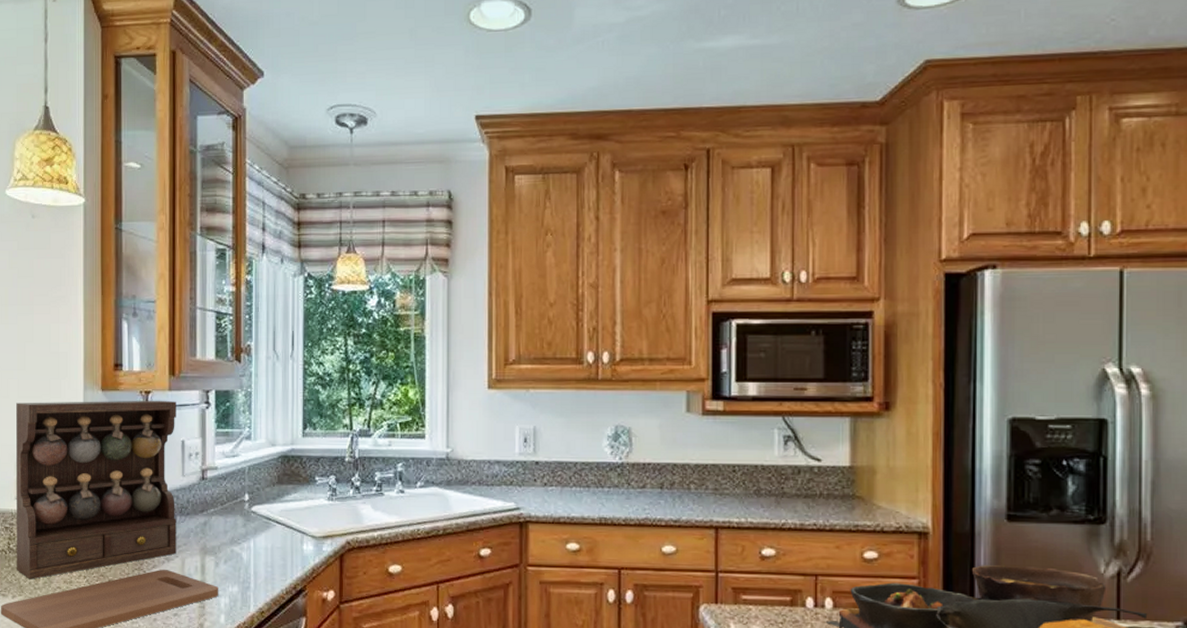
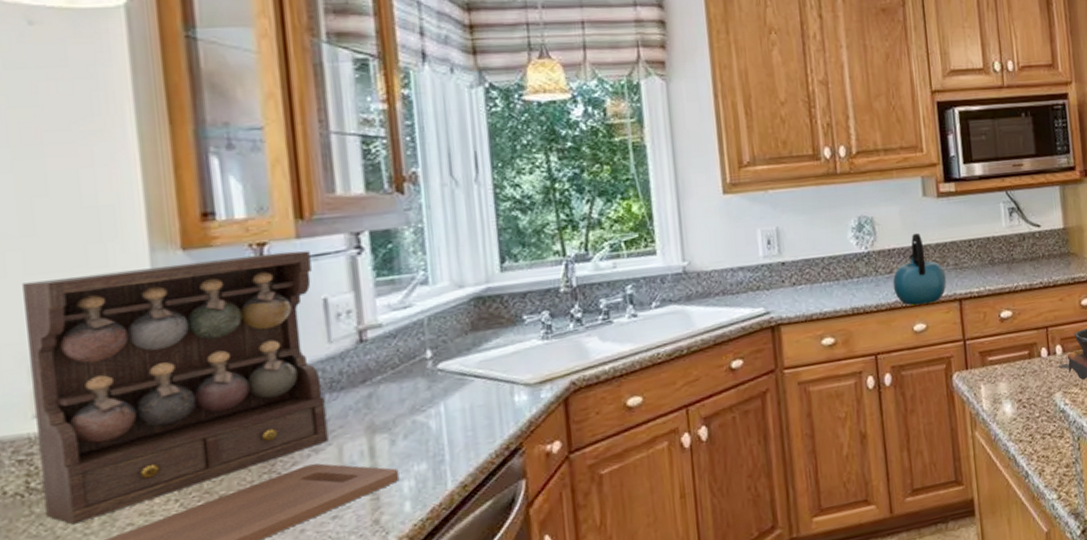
kettle: none [644,450,703,526] -> present [892,232,946,305]

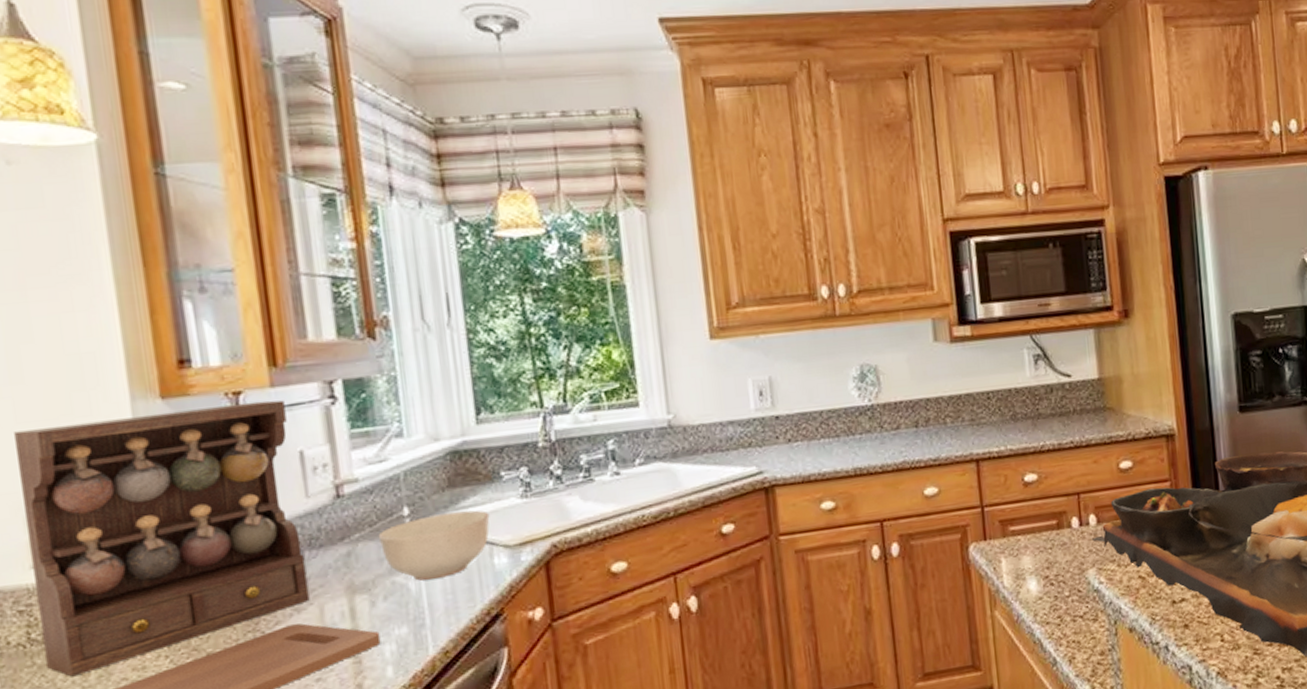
bowl: none [400,351,511,419] -> present [378,510,490,581]
kettle: present [892,232,946,305] -> none [900,383,961,466]

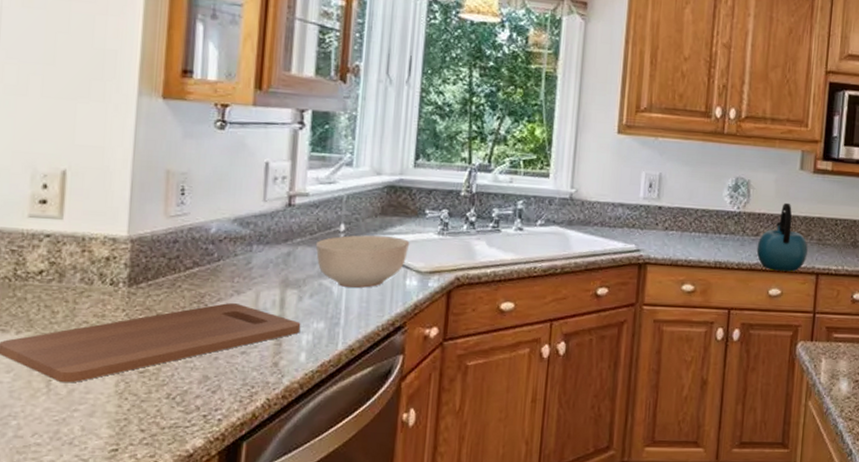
spice rack: present [14,400,310,677] -> none [25,103,262,312]
kettle: none [900,383,961,466] -> present [756,202,808,272]

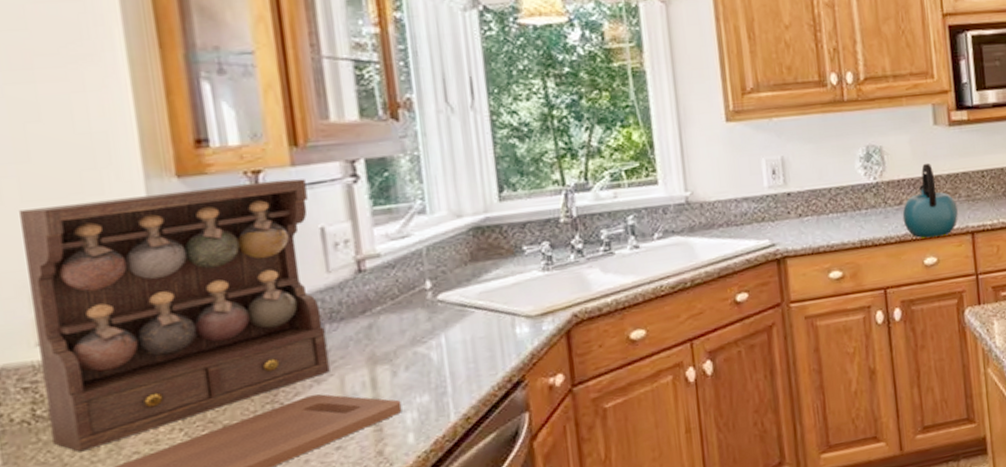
spice rack: none [25,103,262,312] -> present [19,179,330,452]
bowl: present [315,235,410,288] -> none [400,282,512,351]

